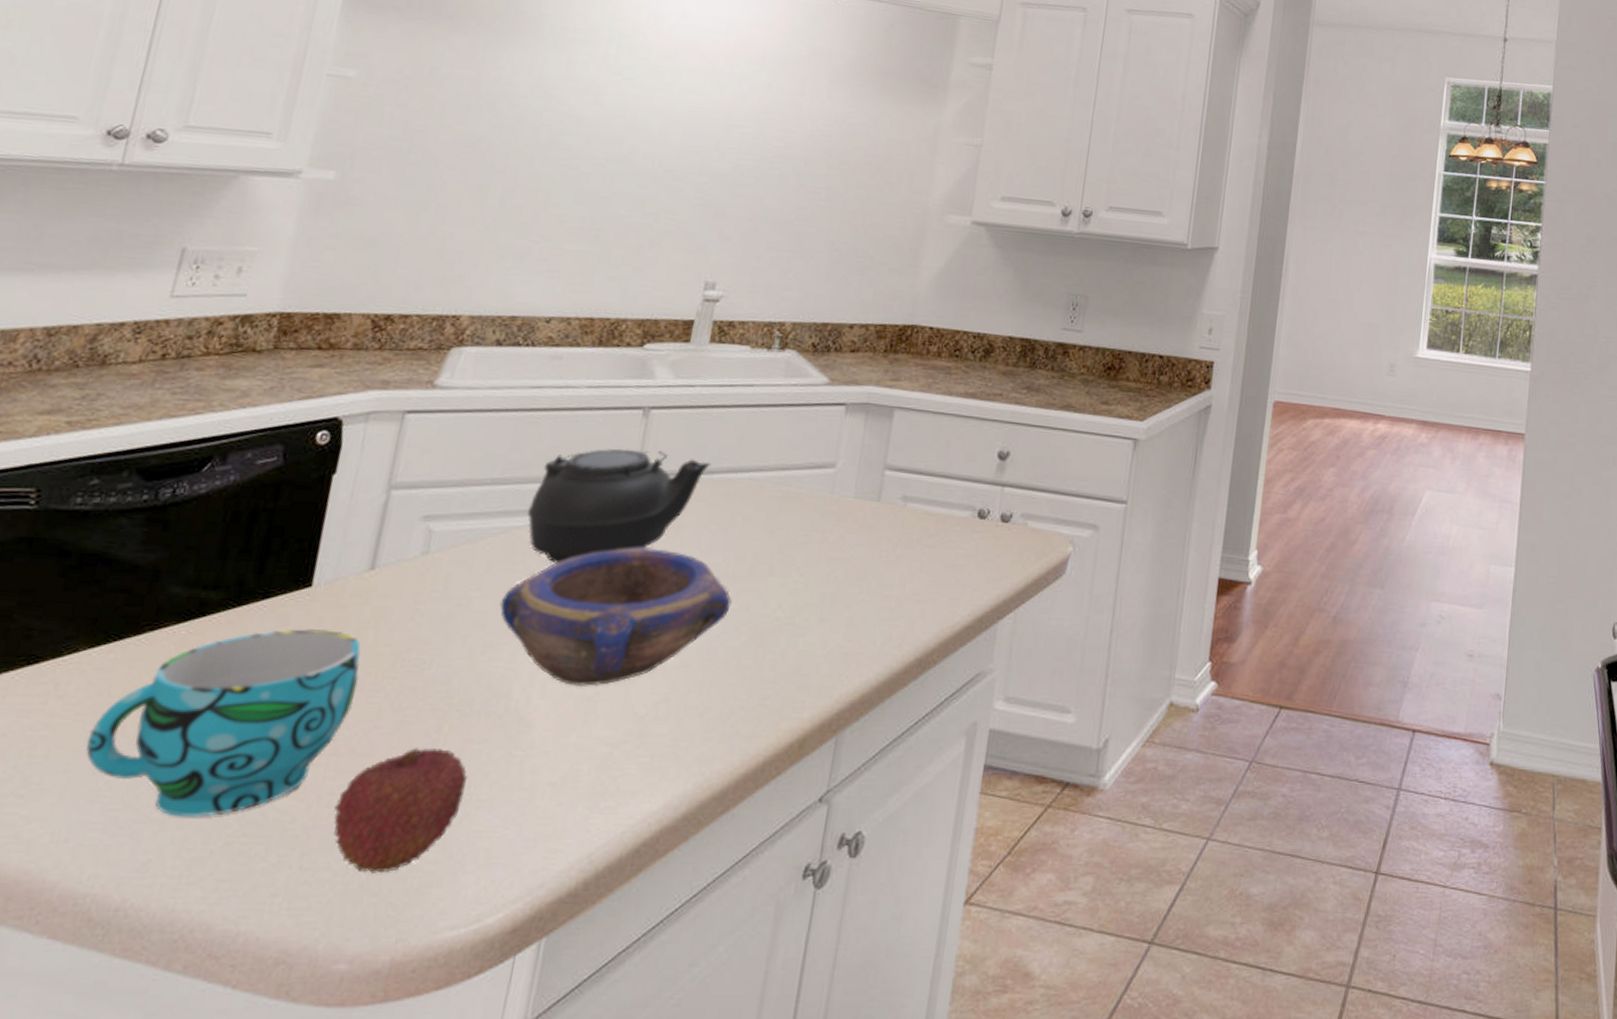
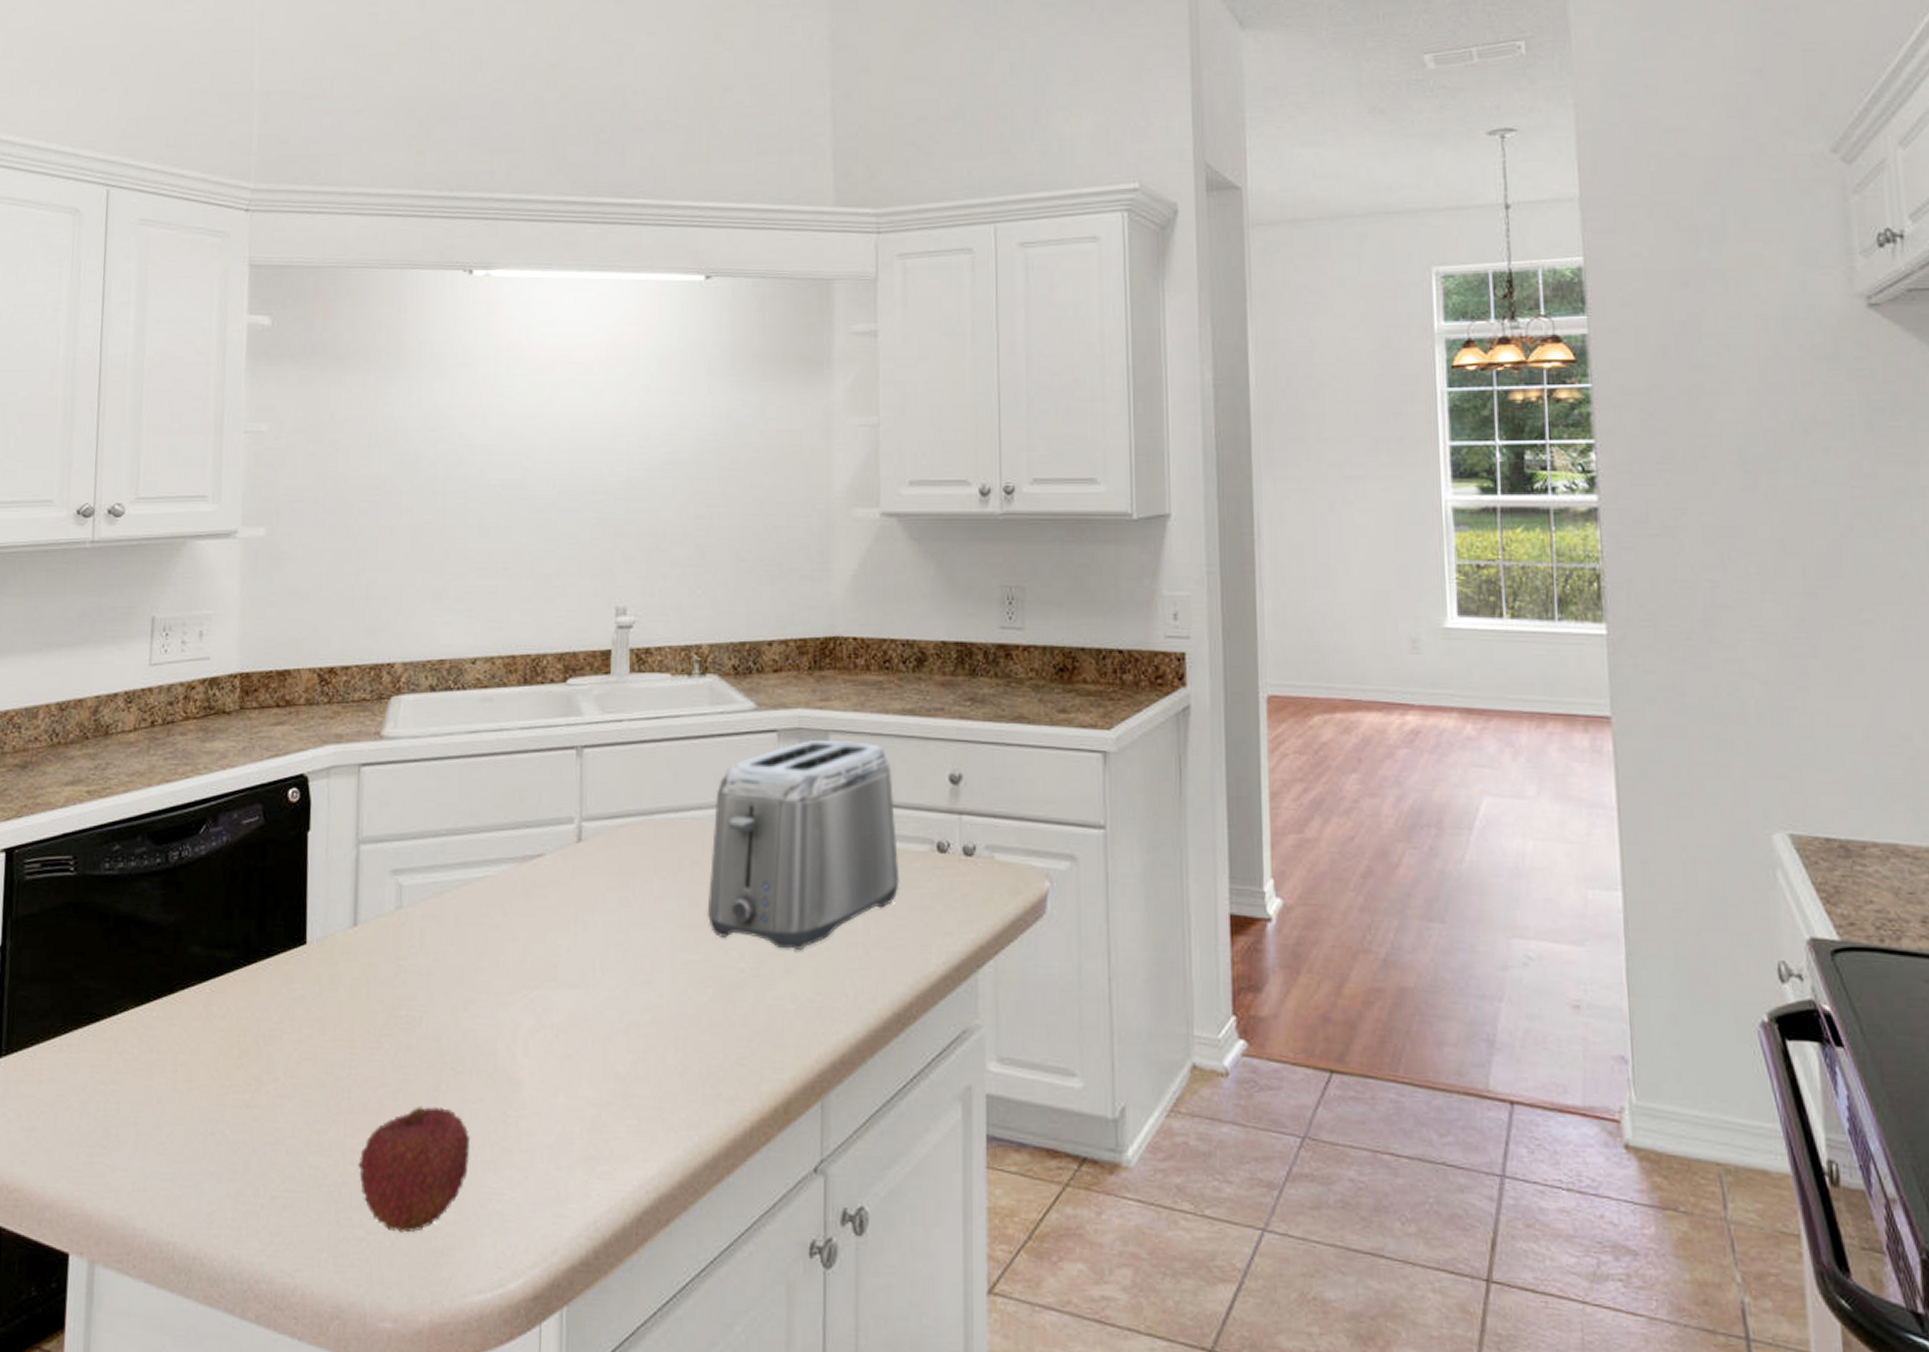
cup: present [86,629,361,817] -> none [147,986,360,1171]
bowl: present [500,547,732,687] -> none [473,896,693,1044]
teapot: present [527,448,711,564] -> none [483,792,650,916]
toaster: none [751,413,947,601] -> present [707,739,900,950]

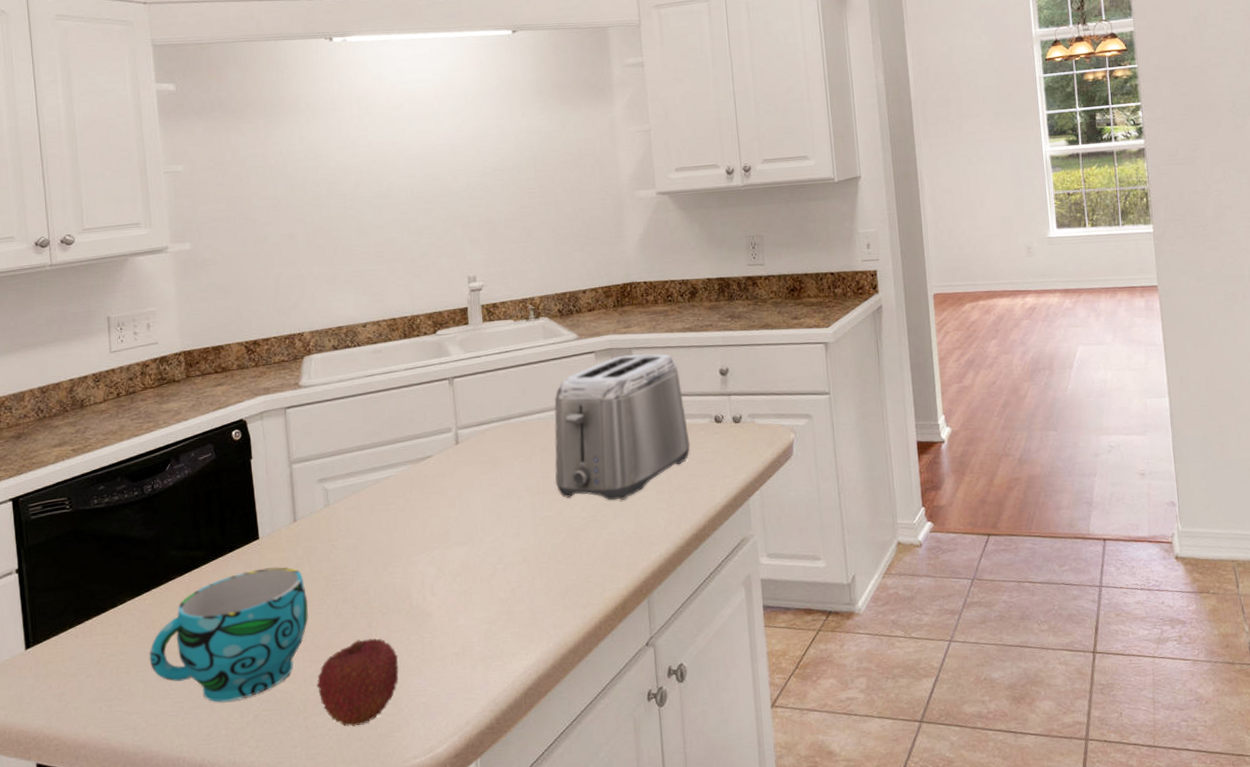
cup: none [147,986,360,1171] -> present [149,567,309,702]

